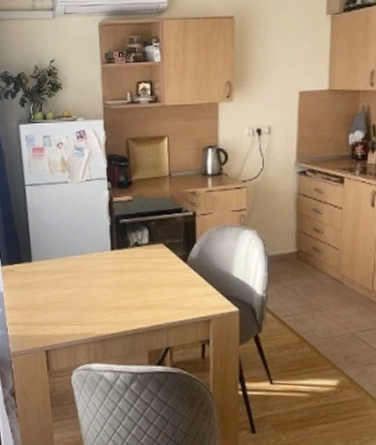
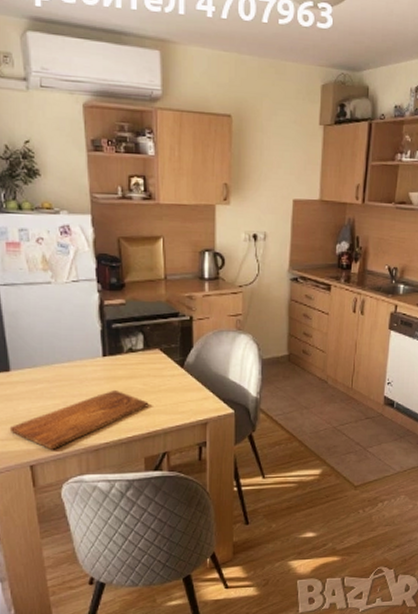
cutting board: none [29,282,153,337] -> present [9,389,149,450]

